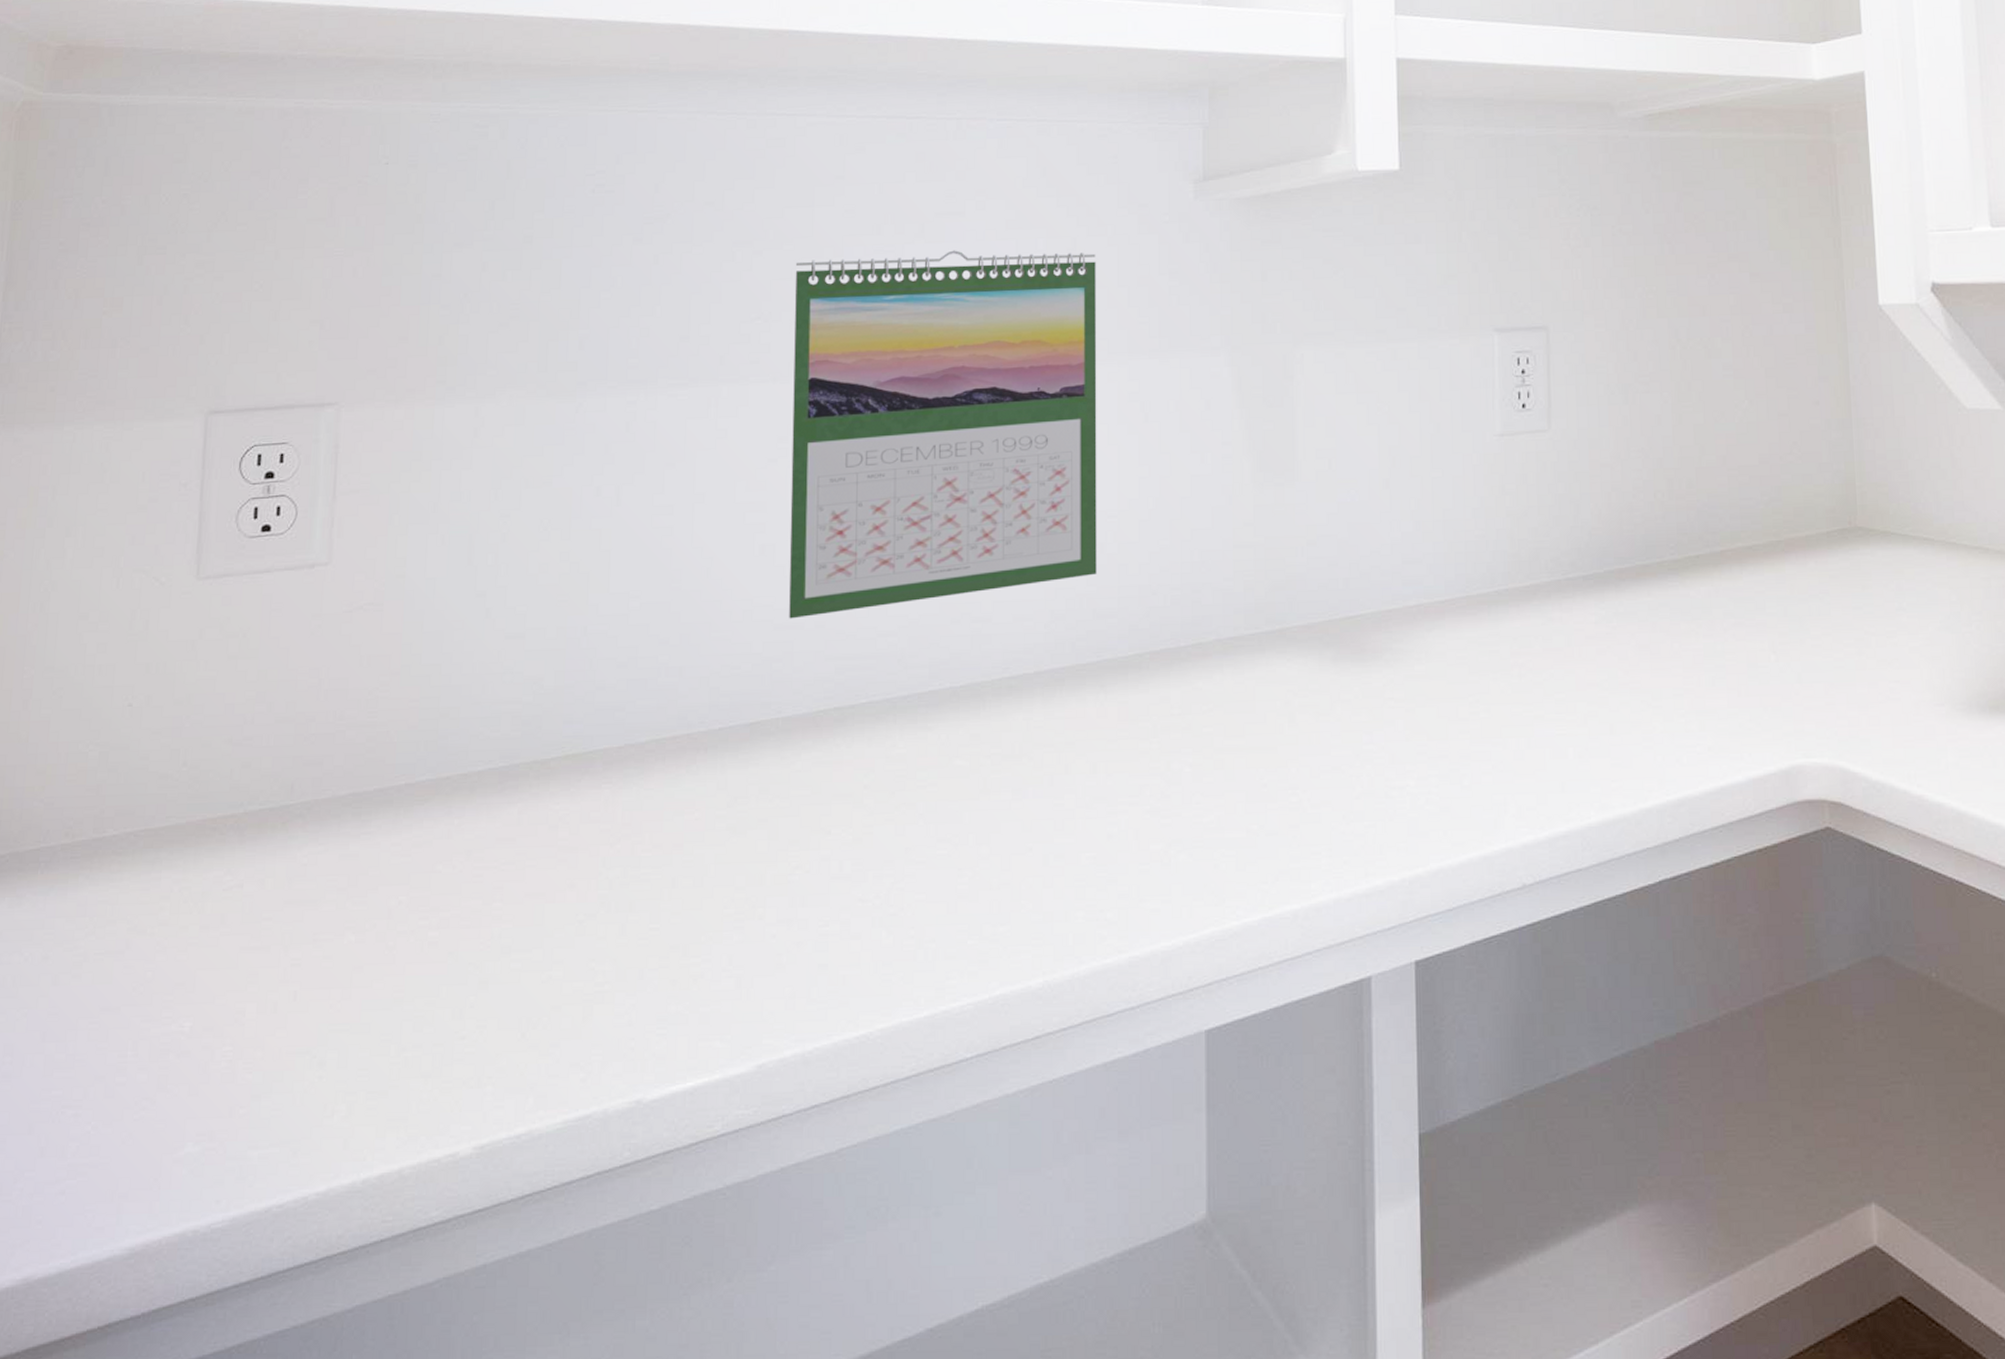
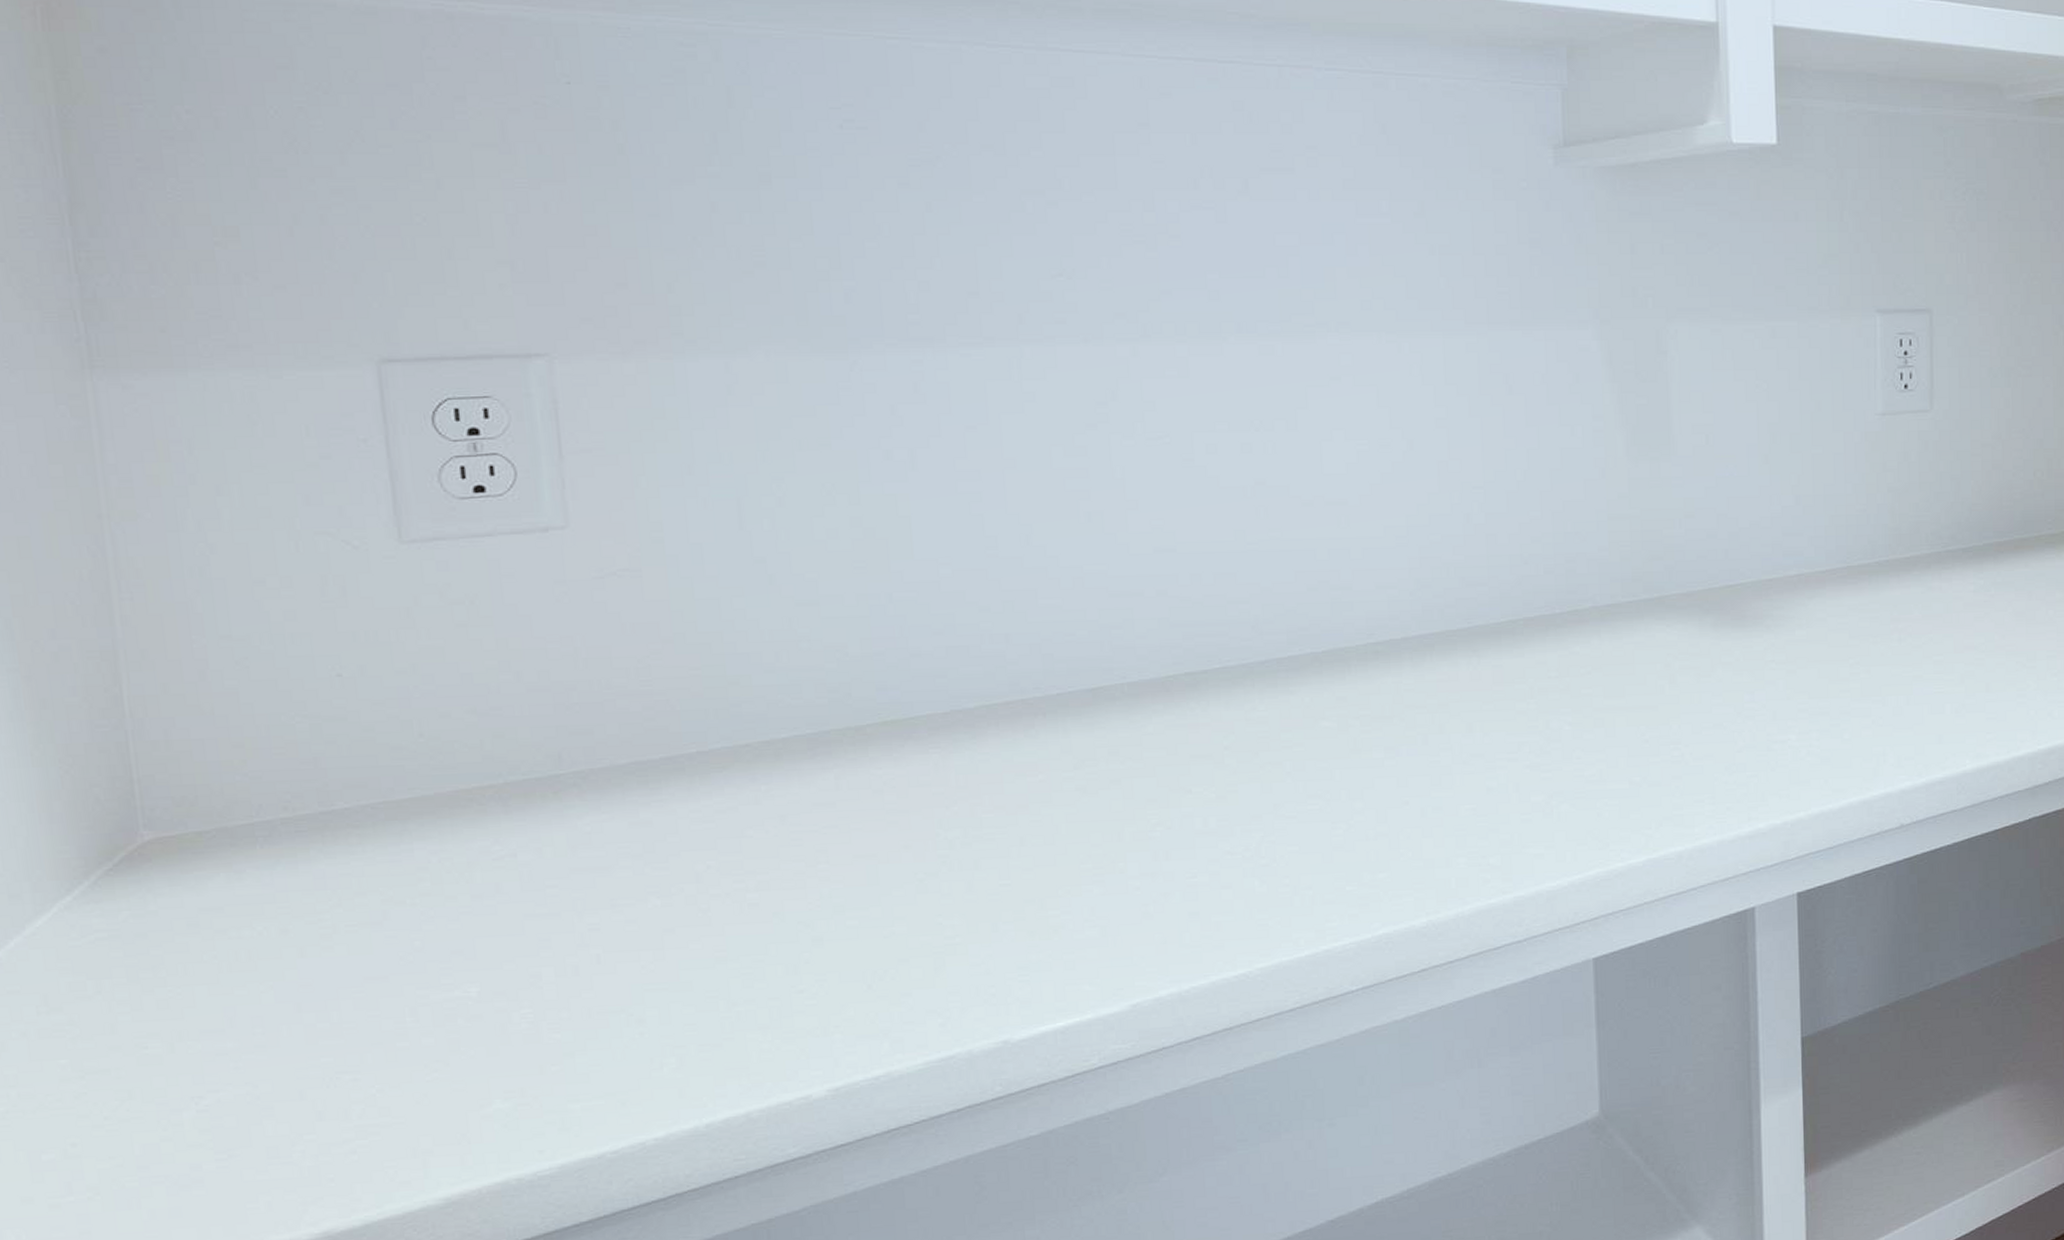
calendar: present [788,250,1097,619] -> none [1098,209,1464,586]

